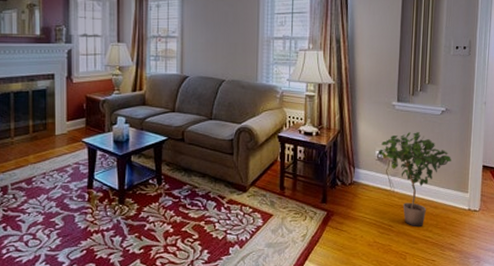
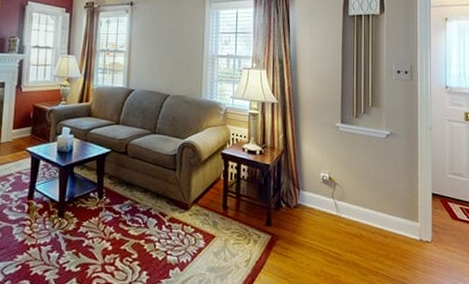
potted plant: present [377,132,451,227] -> none [322,155,399,257]

